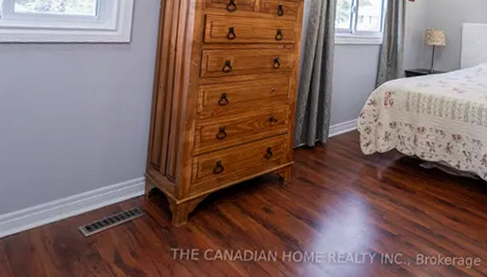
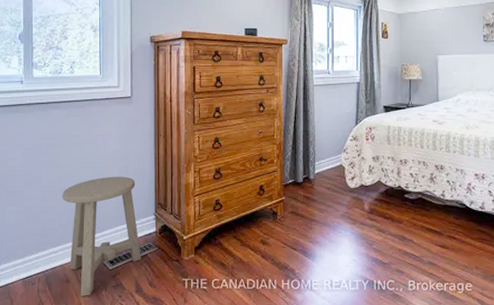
stool: none [35,130,126,267] -> present [62,176,141,296]

